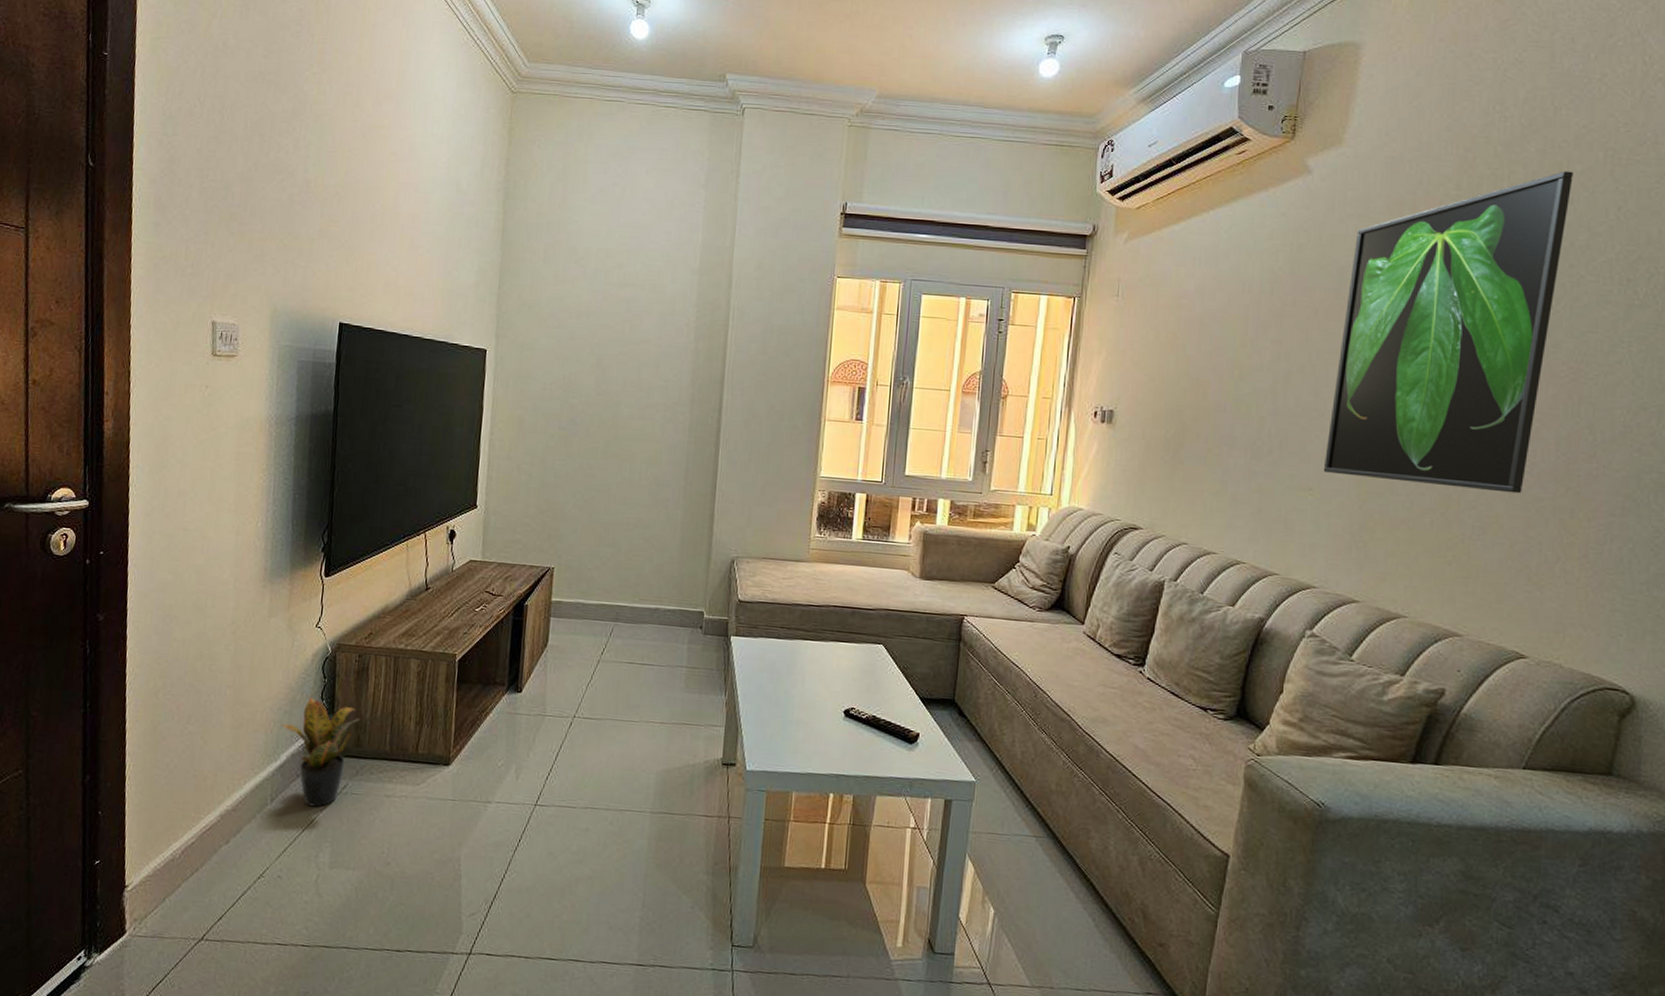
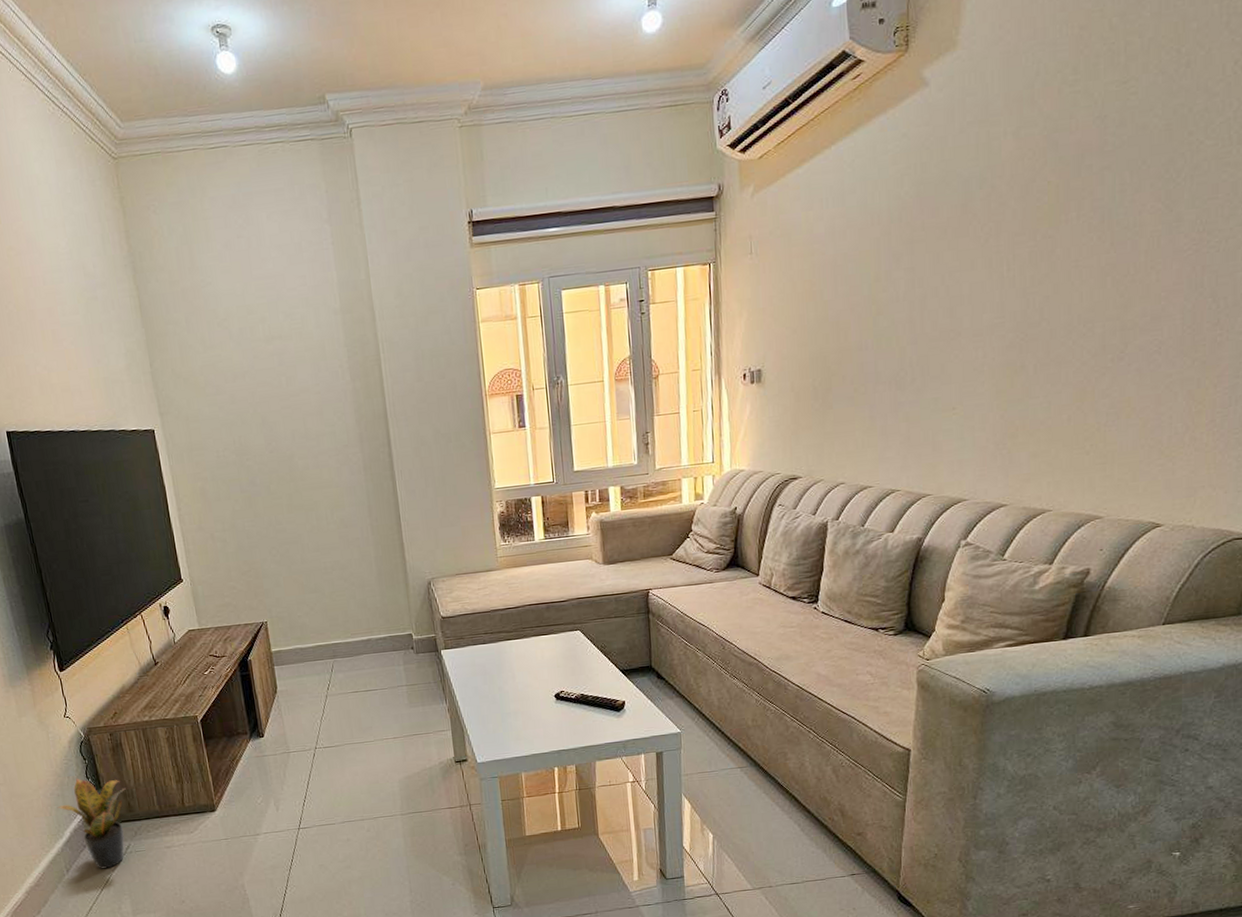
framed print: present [1323,171,1573,494] -> none [964,30,1189,390]

